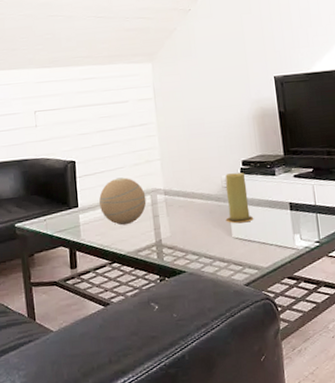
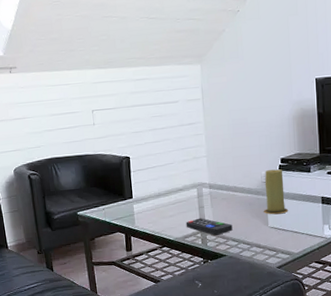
decorative orb: present [99,177,147,225] -> none [151,172,193,215]
remote control: none [138,228,192,248] -> present [186,218,233,235]

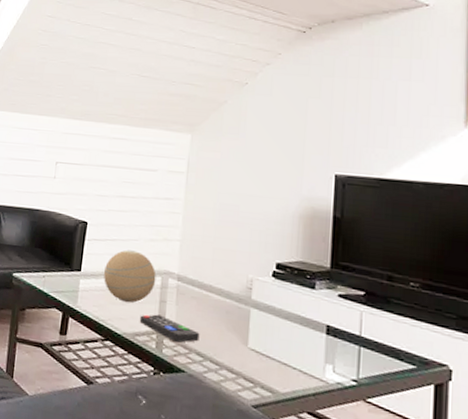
decorative orb: none [151,172,193,215] -> present [104,250,156,303]
candle: present [263,169,289,215] -> none [243,274,279,335]

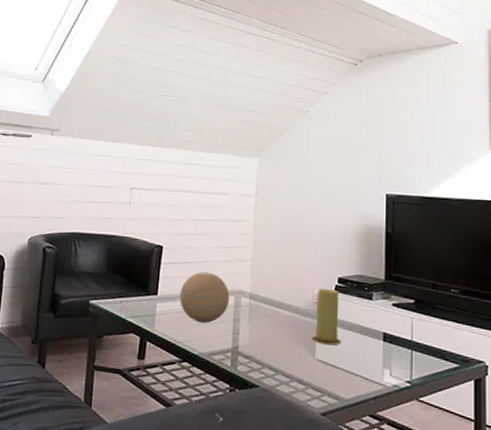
remote control: present [139,314,200,343] -> none [215,333,272,359]
candle: none [243,274,279,335] -> present [310,289,342,346]

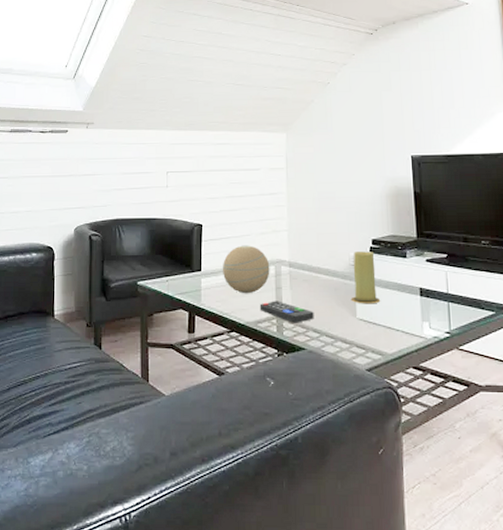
remote control: none [215,333,272,359] -> present [259,301,314,323]

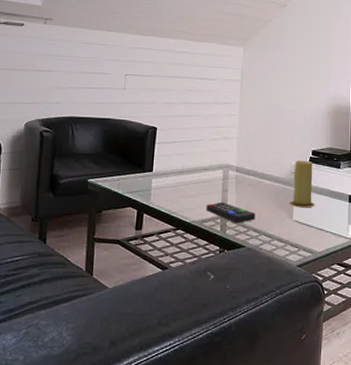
decorative orb: present [223,245,270,294] -> none [173,149,219,195]

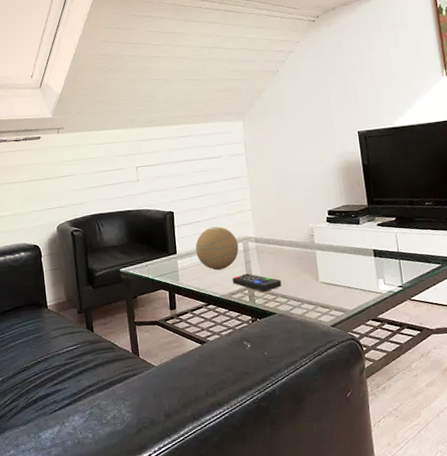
decorative orb: none [173,149,219,195] -> present [195,226,239,271]
candle: present [289,161,315,208] -> none [312,221,340,269]

